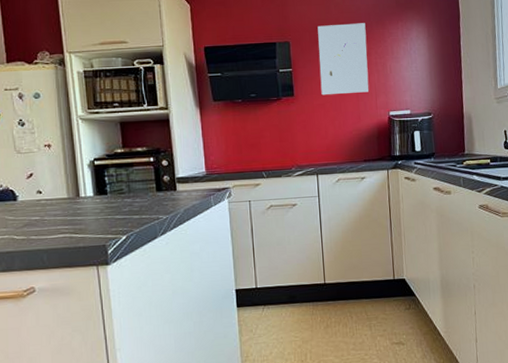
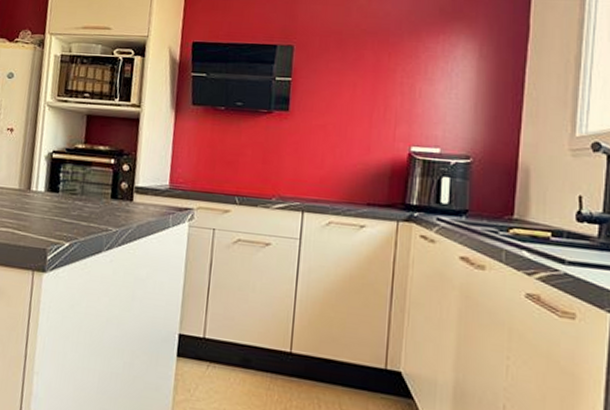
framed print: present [317,23,369,96] -> none [323,30,394,118]

